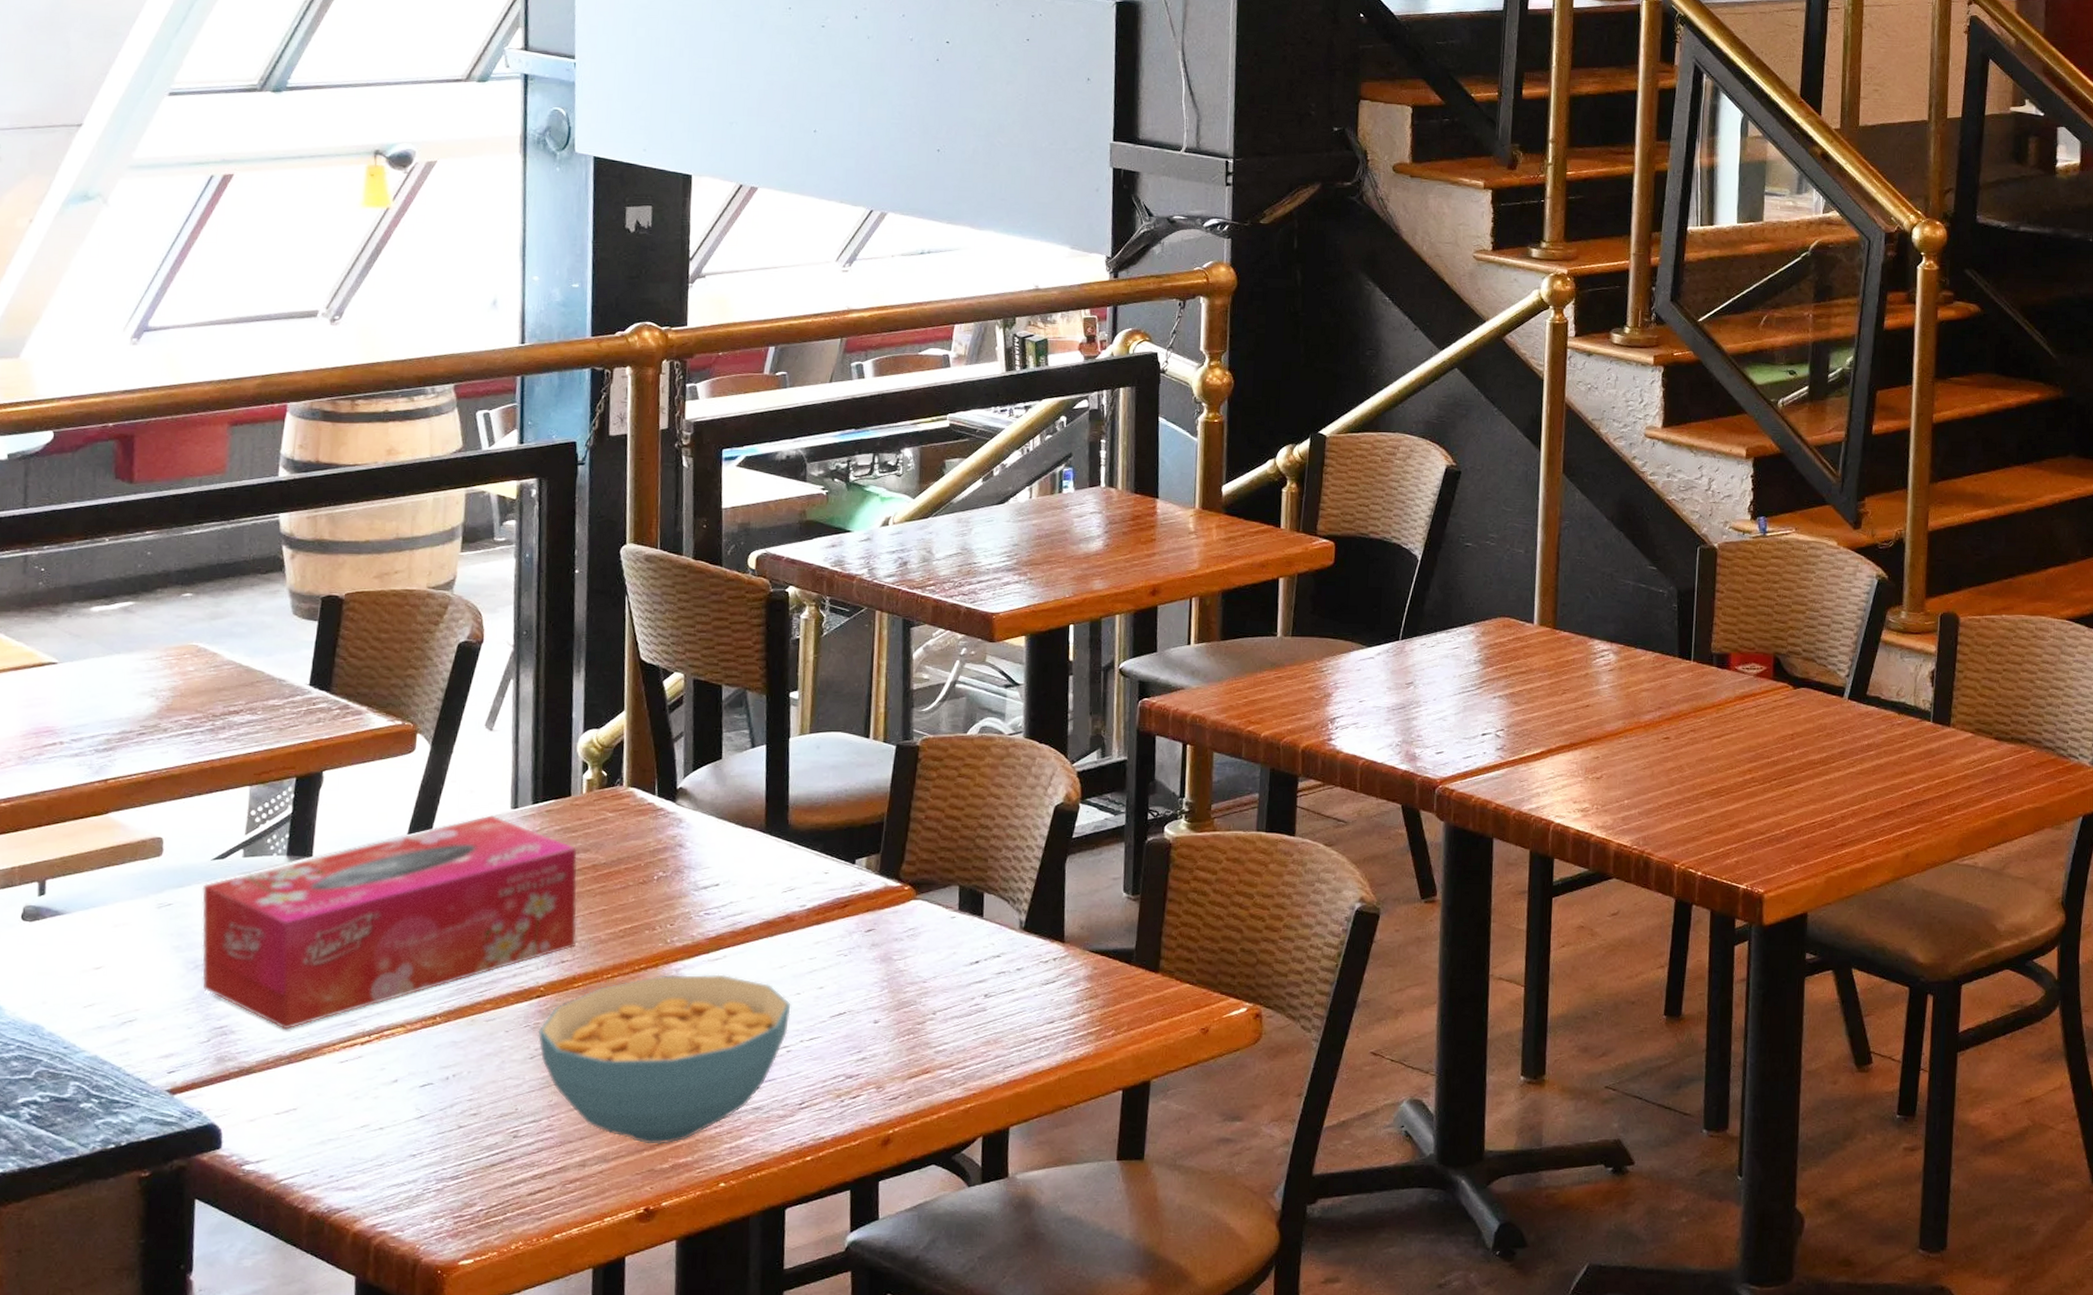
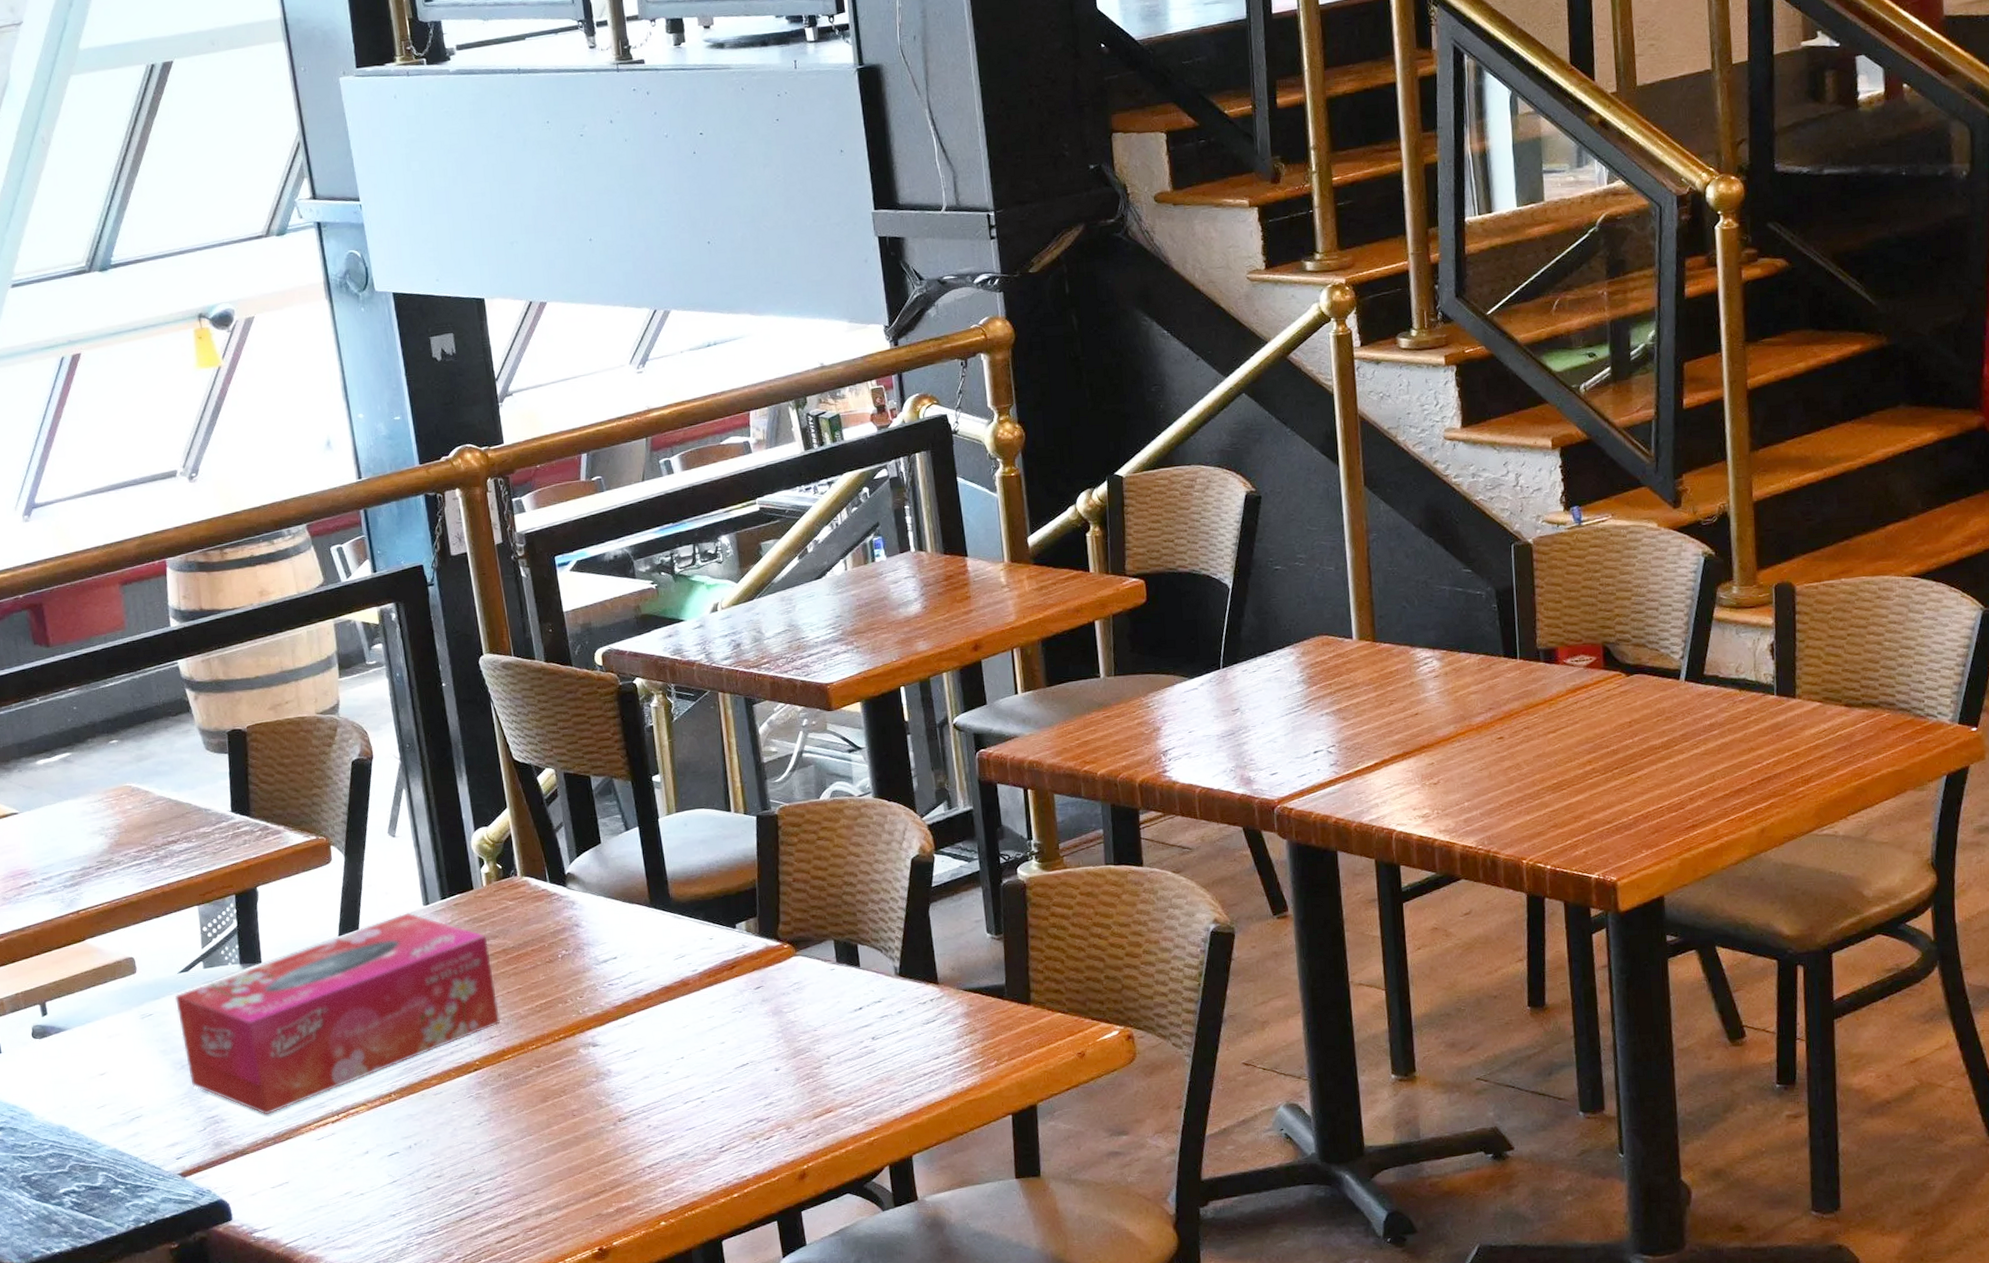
cereal bowl: present [537,974,791,1144] -> none [481,1037,699,1193]

